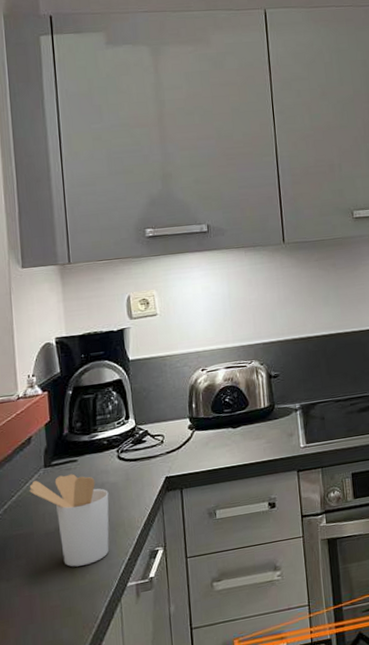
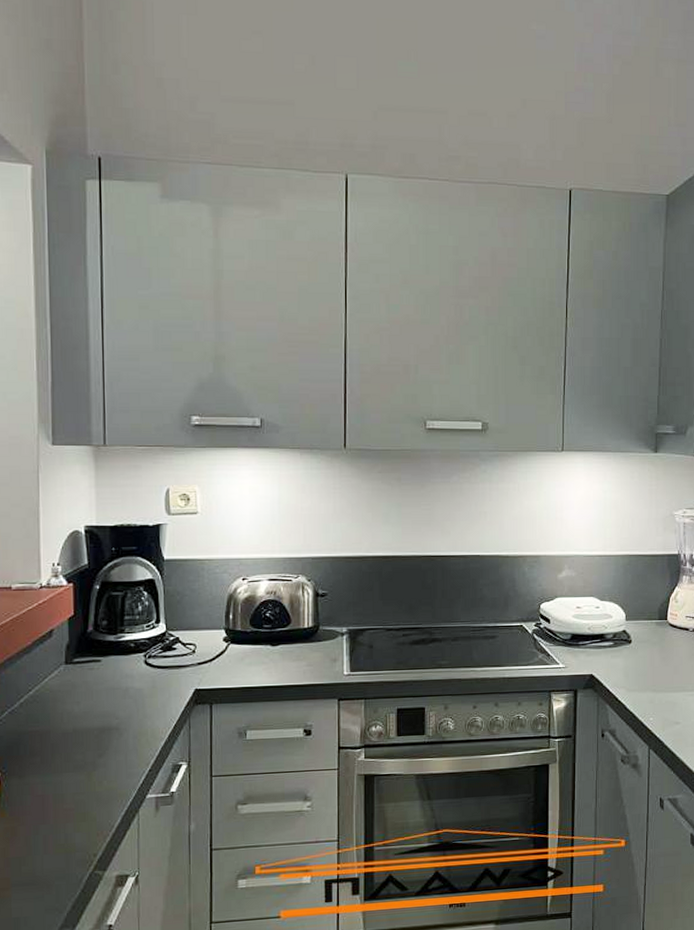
utensil holder: present [29,474,109,567] -> none [48,674,133,772]

